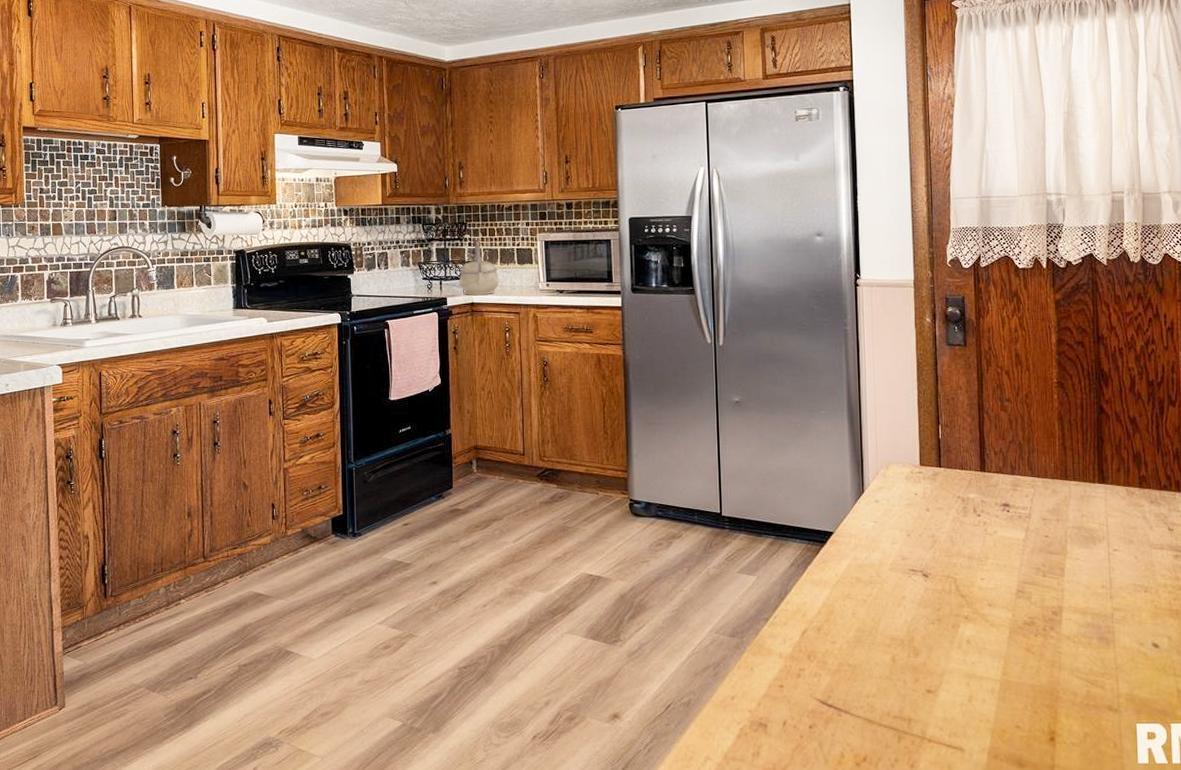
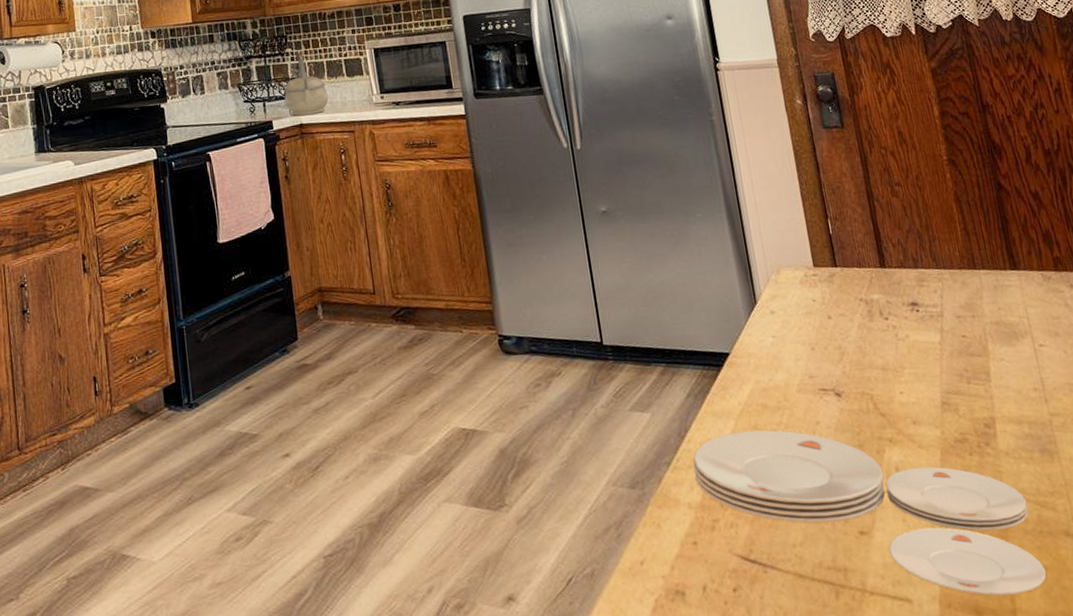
plate: none [788,599,1086,753] -> present [693,430,1047,597]

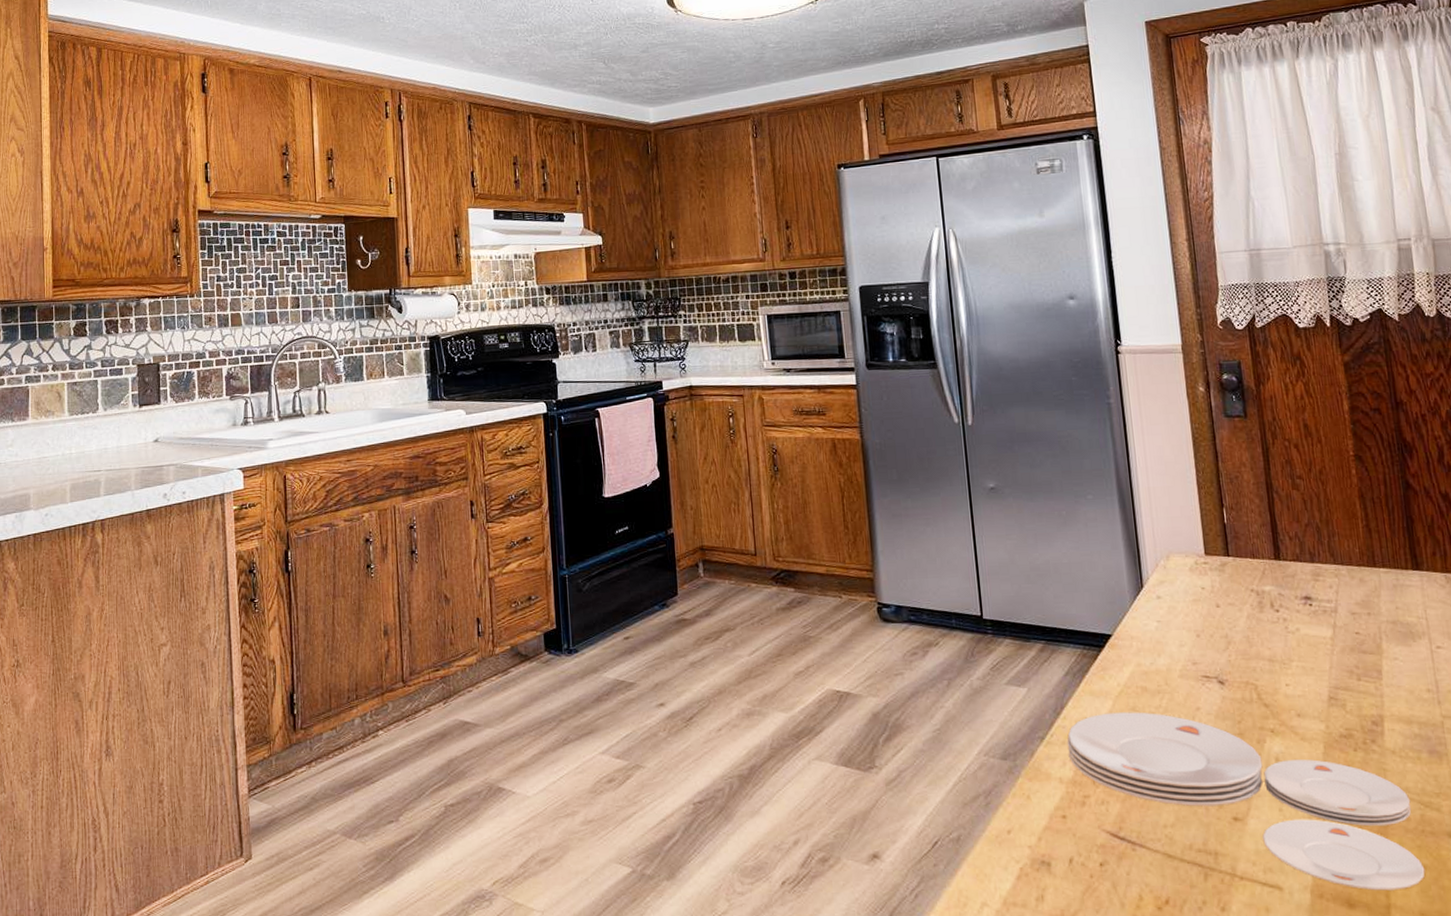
kettle: present [283,52,329,116] -> none [675,315,719,378]

